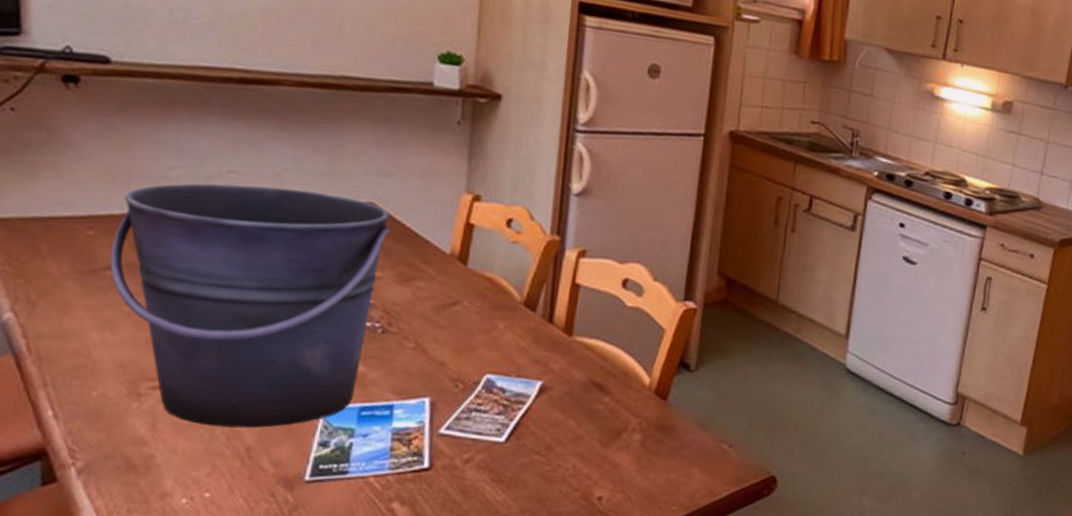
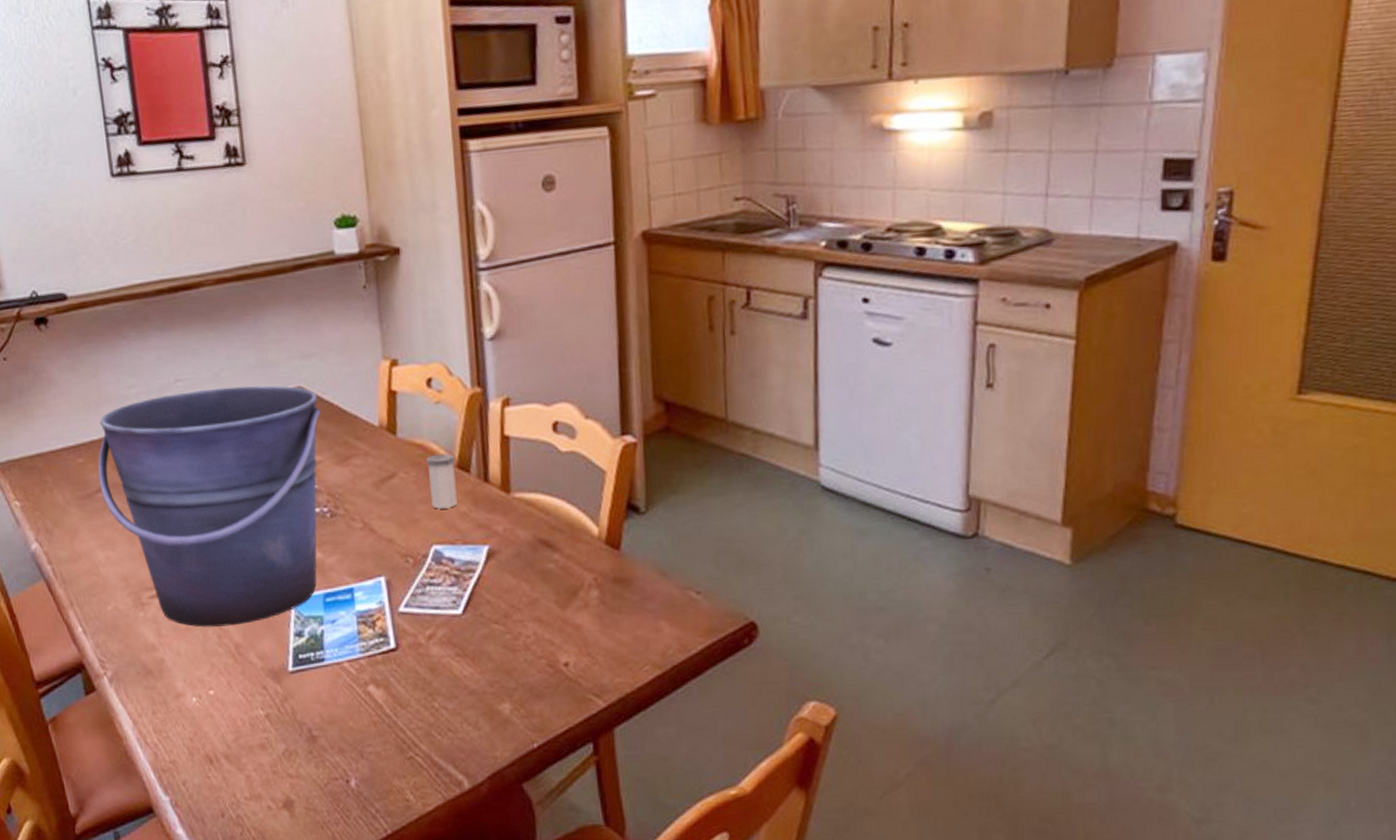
salt shaker: none [491,289,523,342] -> present [426,453,457,509]

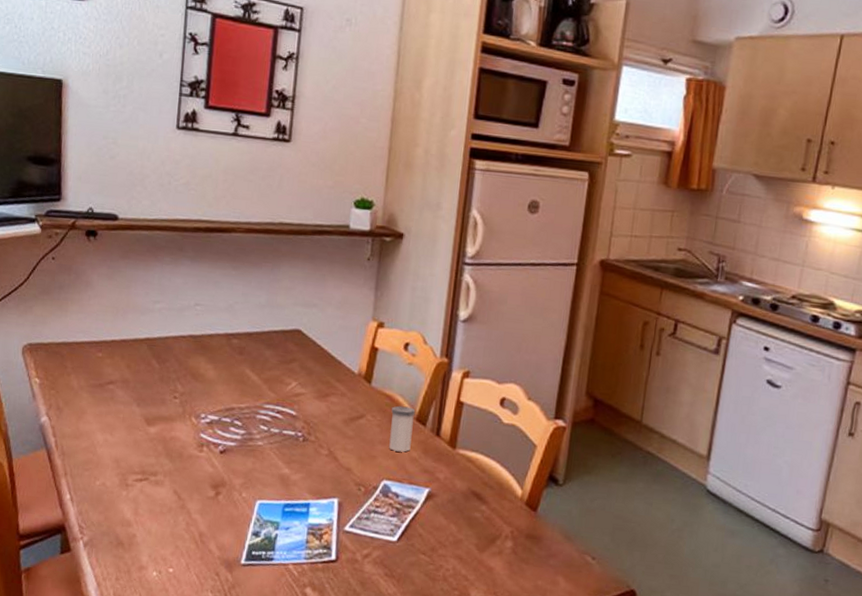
bucket: present [98,385,321,627] -> none [111,314,312,517]

